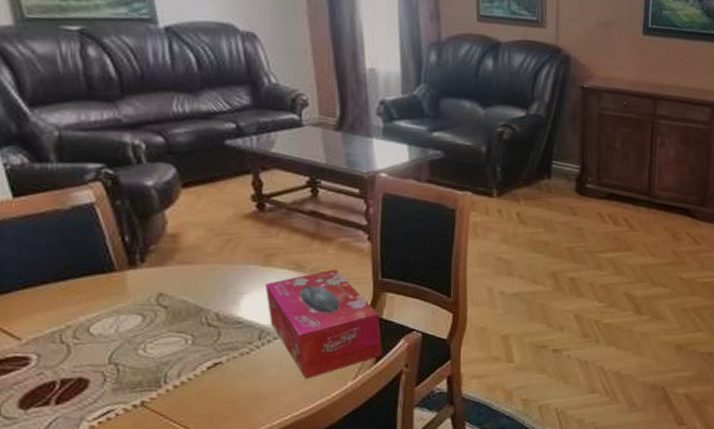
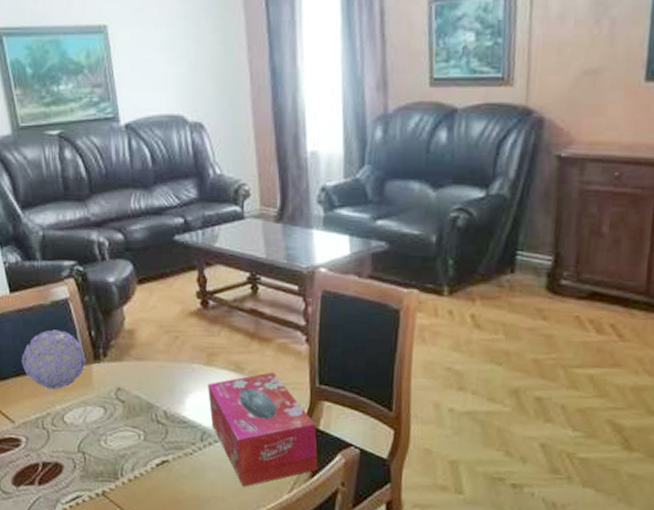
decorative ball: none [30,236,118,300] -> present [22,329,86,390]

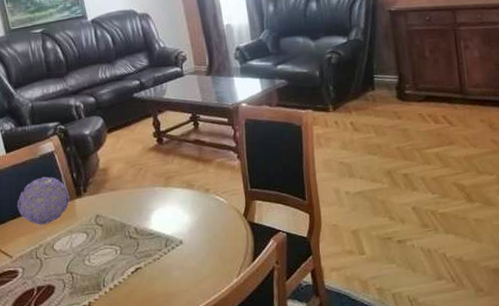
tissue box: present [207,372,319,487] -> none [166,185,257,278]

